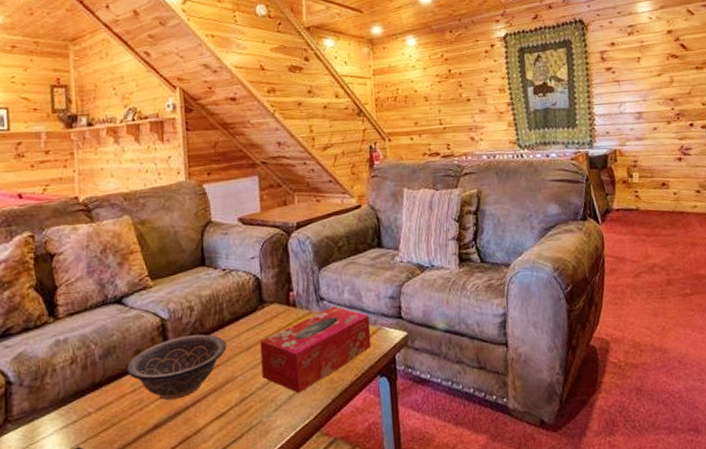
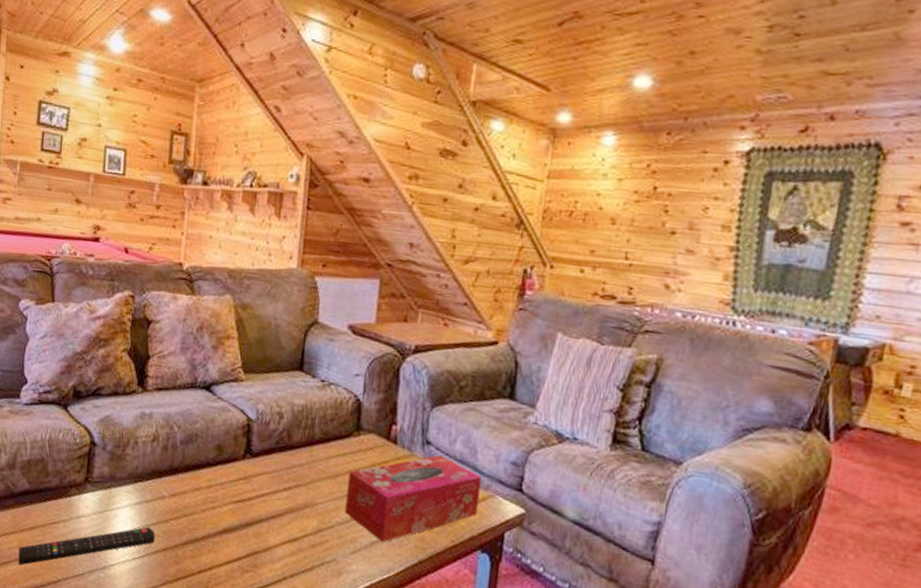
decorative bowl: present [127,334,226,401] -> none [205,442,312,510]

